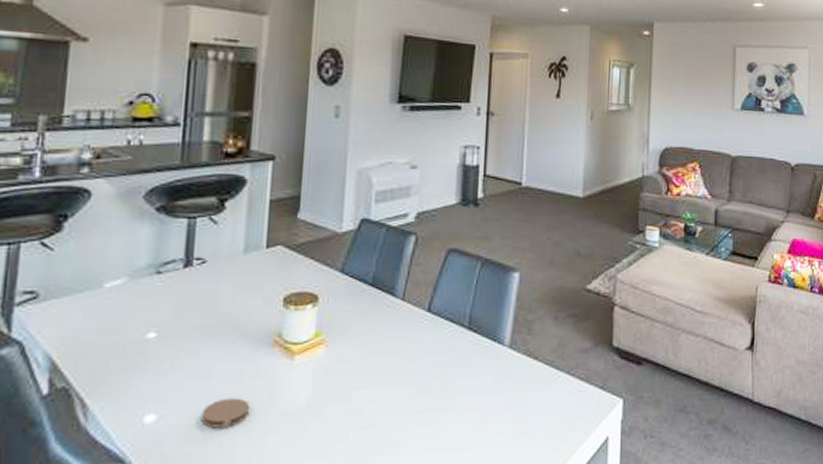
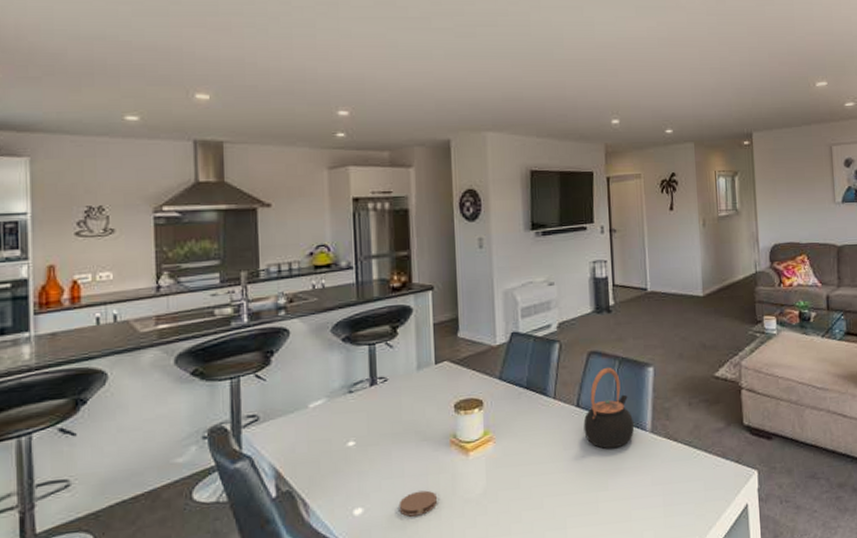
teapot: none [432,268,492,364] -> present [583,367,635,449]

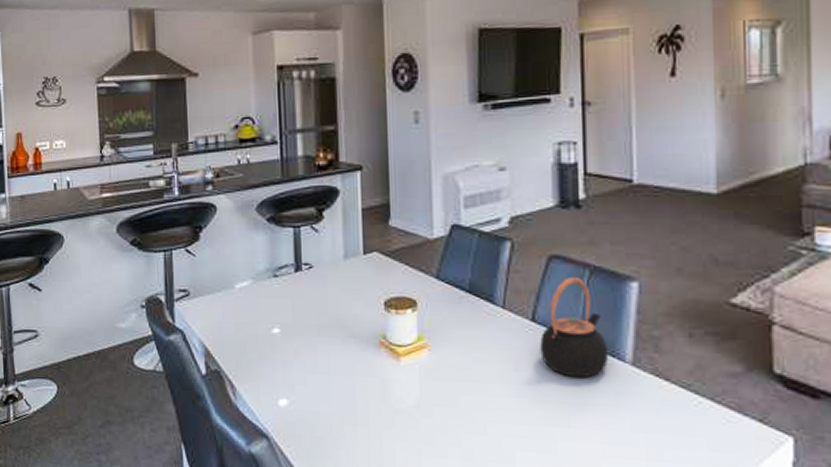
coaster: present [398,490,438,517] -> none [324,391,366,418]

